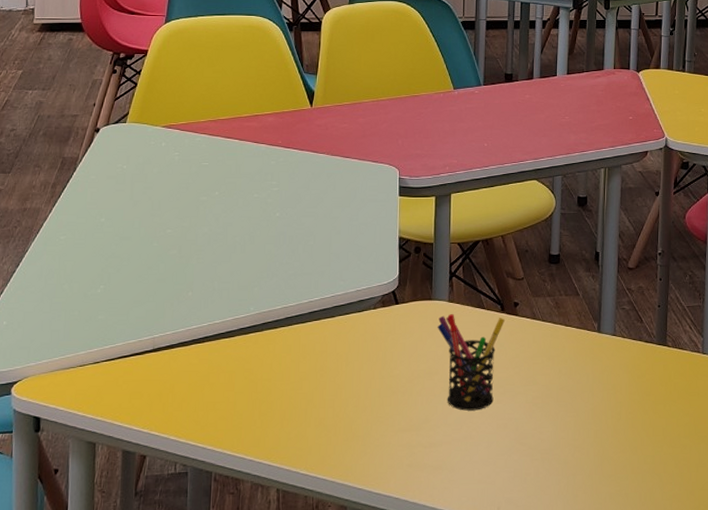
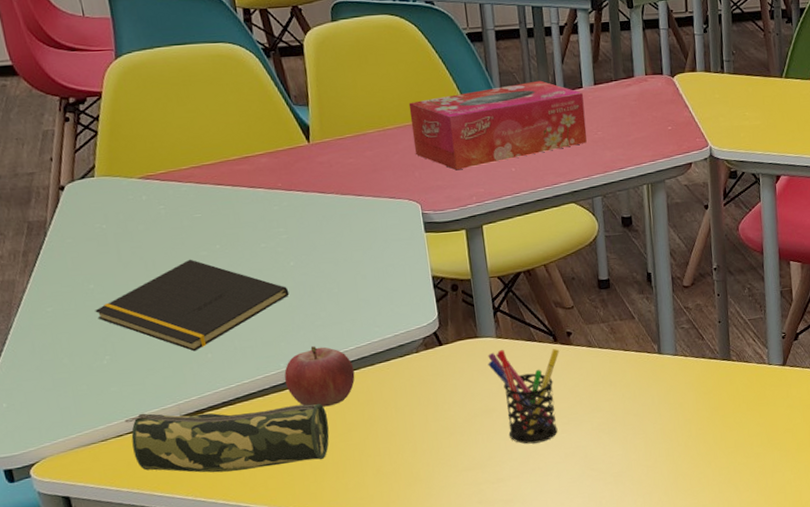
notepad: none [101,202,271,289] -> present [95,259,290,352]
pencil case: none [104,343,283,408] -> present [124,403,330,473]
fruit: none [251,293,315,354] -> present [284,345,355,407]
tissue box: none [401,67,557,142] -> present [408,80,587,171]

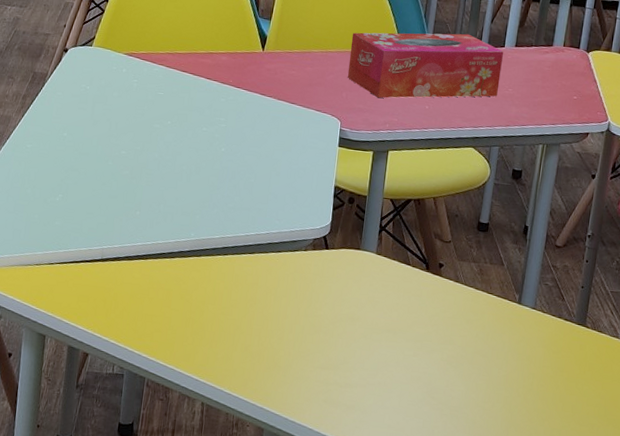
notepad: present [95,259,290,352] -> none [62,128,215,207]
pencil case: present [124,403,330,473] -> none [57,249,217,327]
fruit: present [284,345,355,407] -> none [191,224,250,281]
pen holder: present [488,348,559,444] -> none [363,266,428,360]

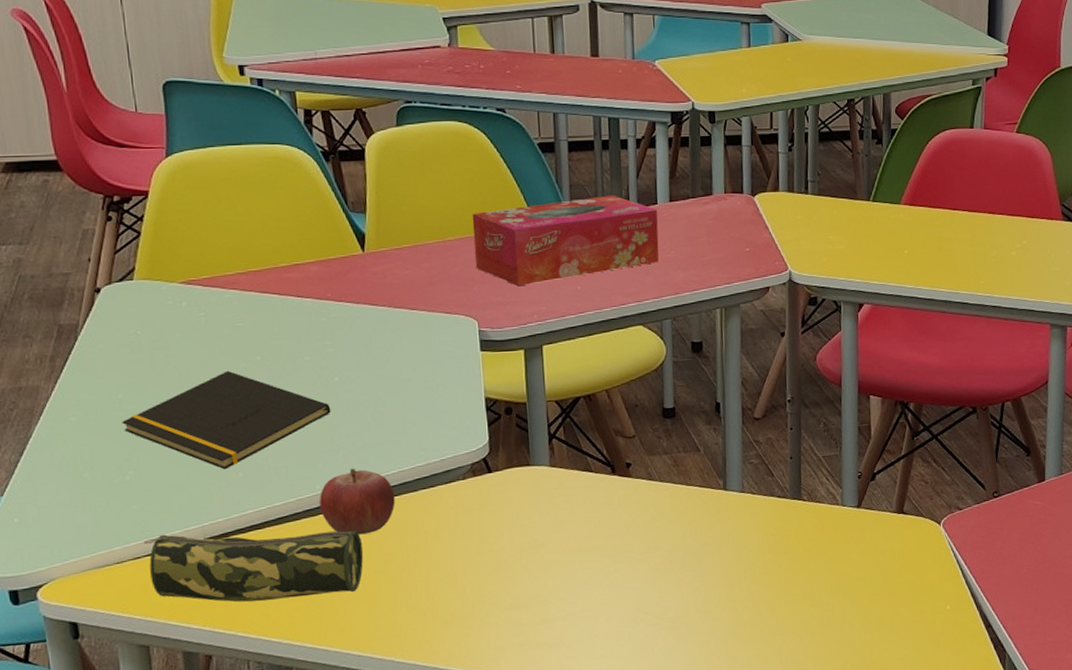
pencil case: none [57,249,217,327] -> present [143,530,363,602]
notepad: none [62,128,215,207] -> present [122,370,331,470]
fruit: none [191,224,250,281] -> present [319,467,395,535]

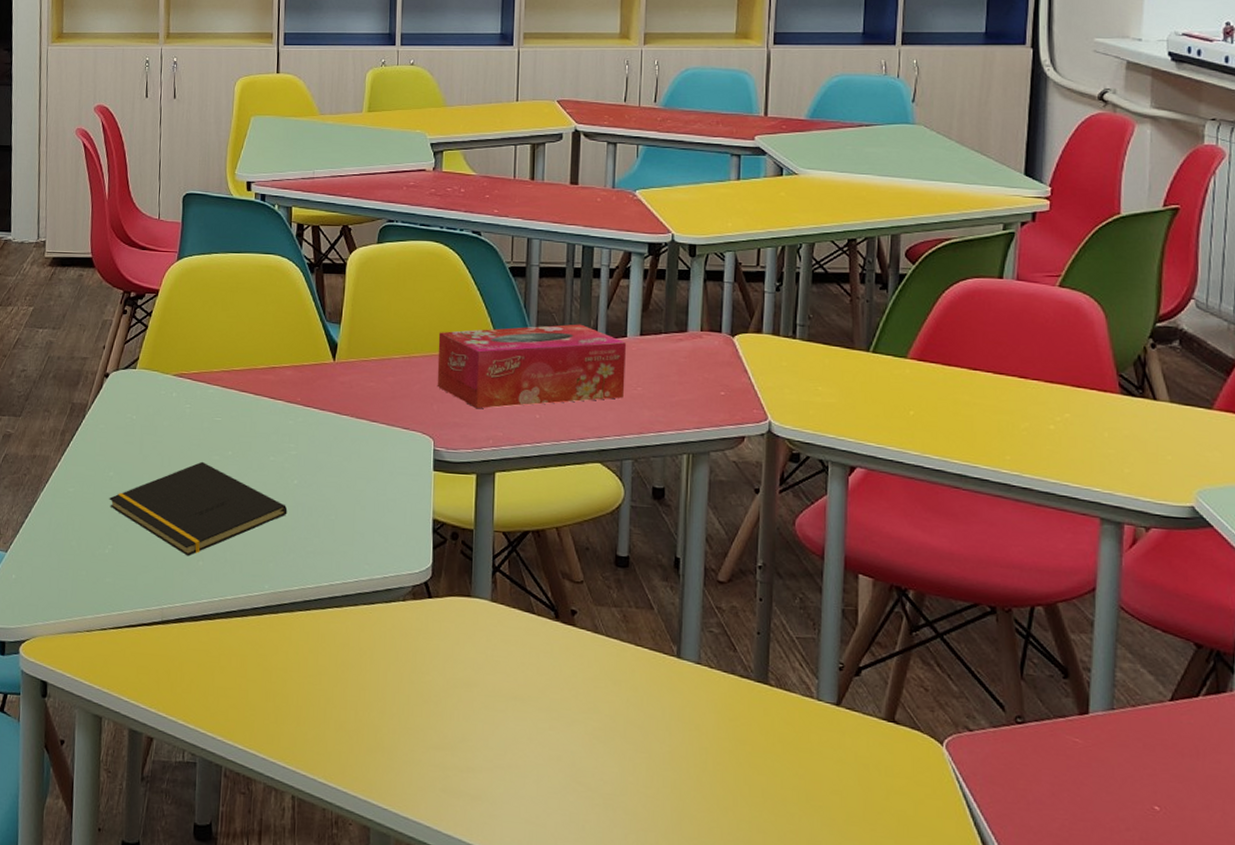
pencil case: present [143,530,363,602] -> none [111,610,300,700]
fruit: present [319,467,395,535] -> none [265,572,336,642]

